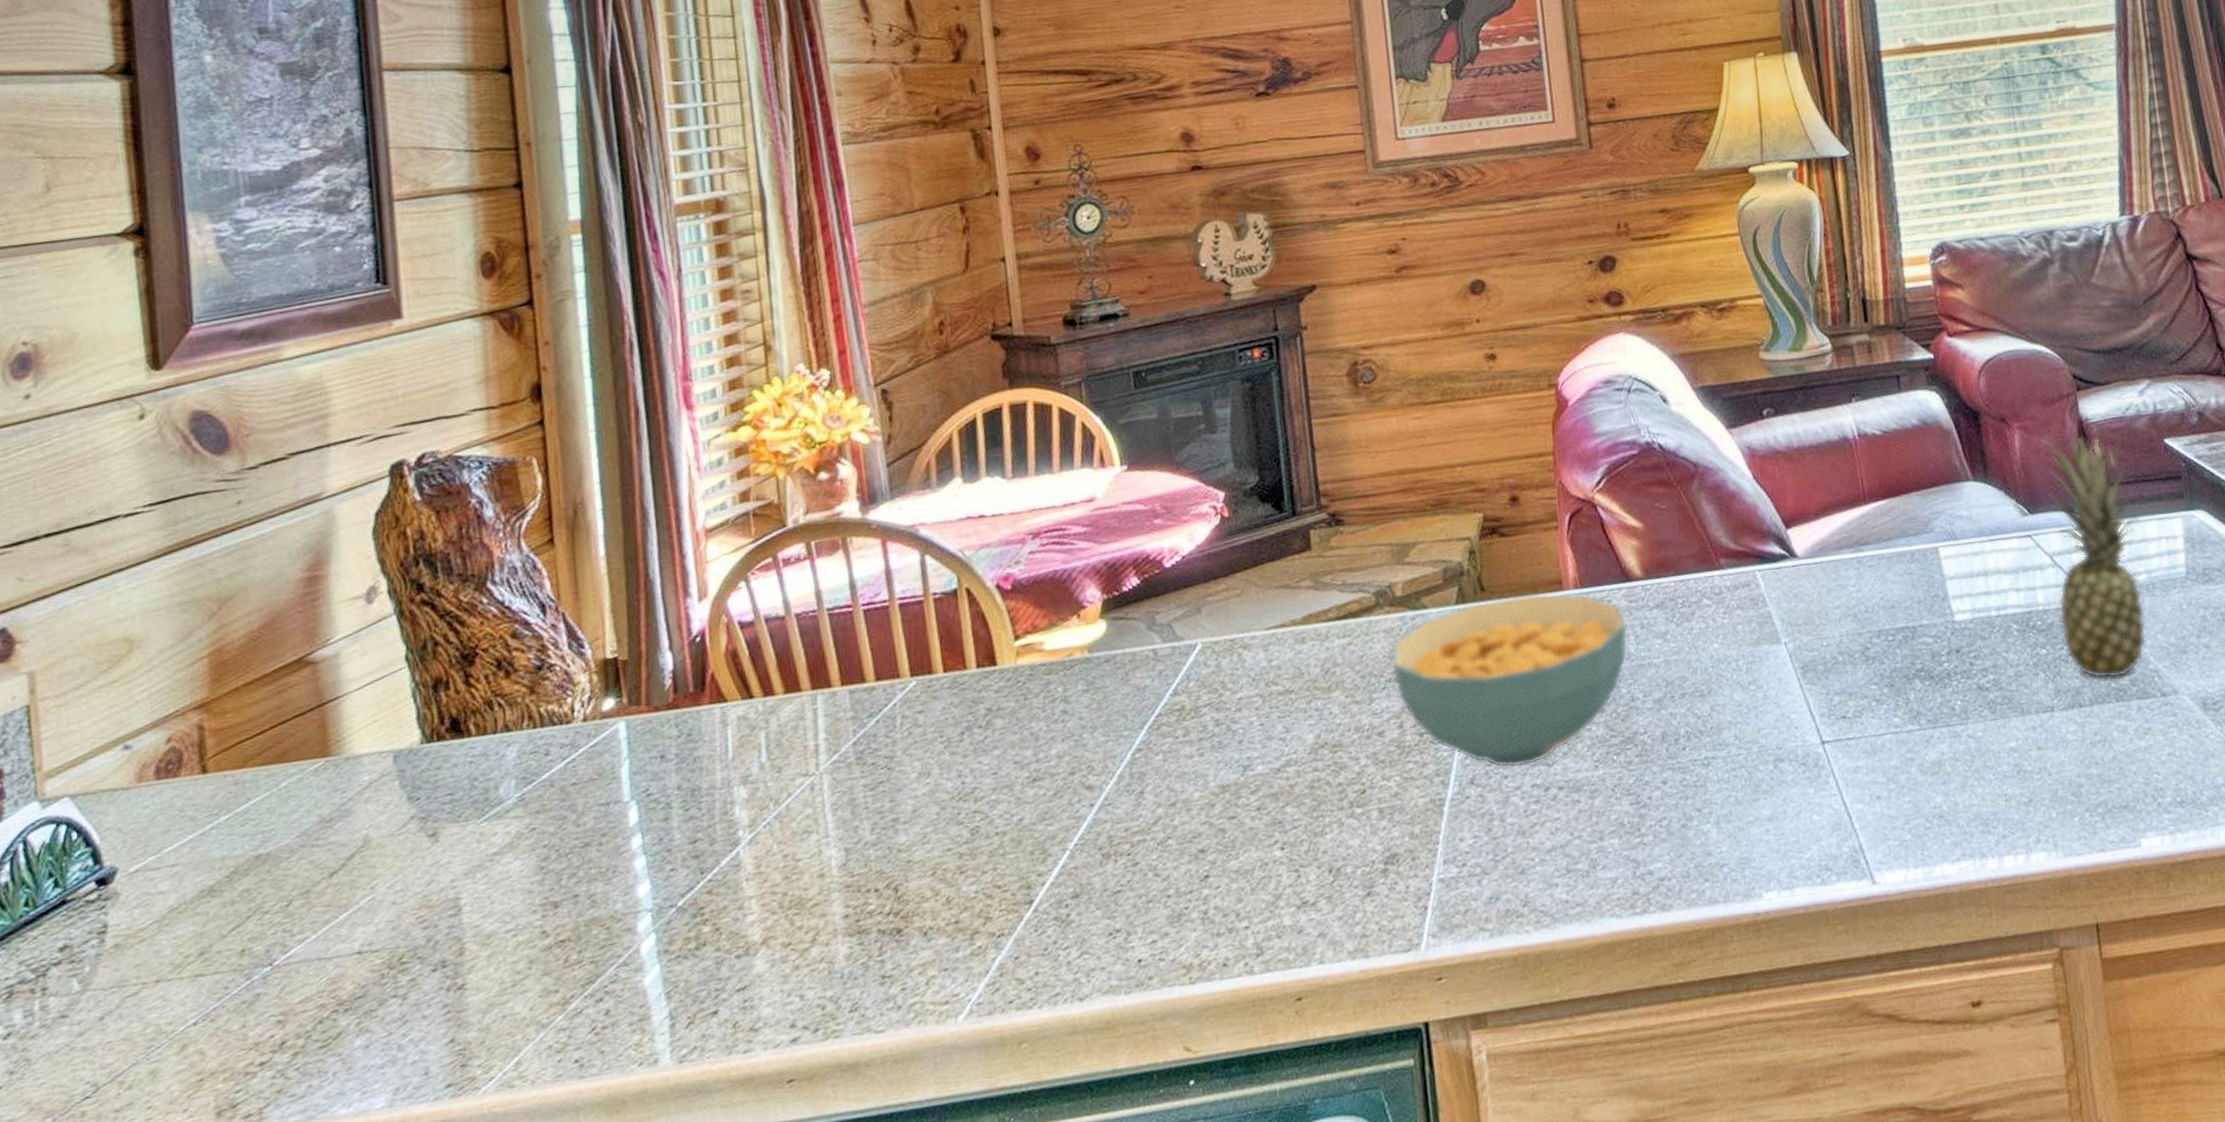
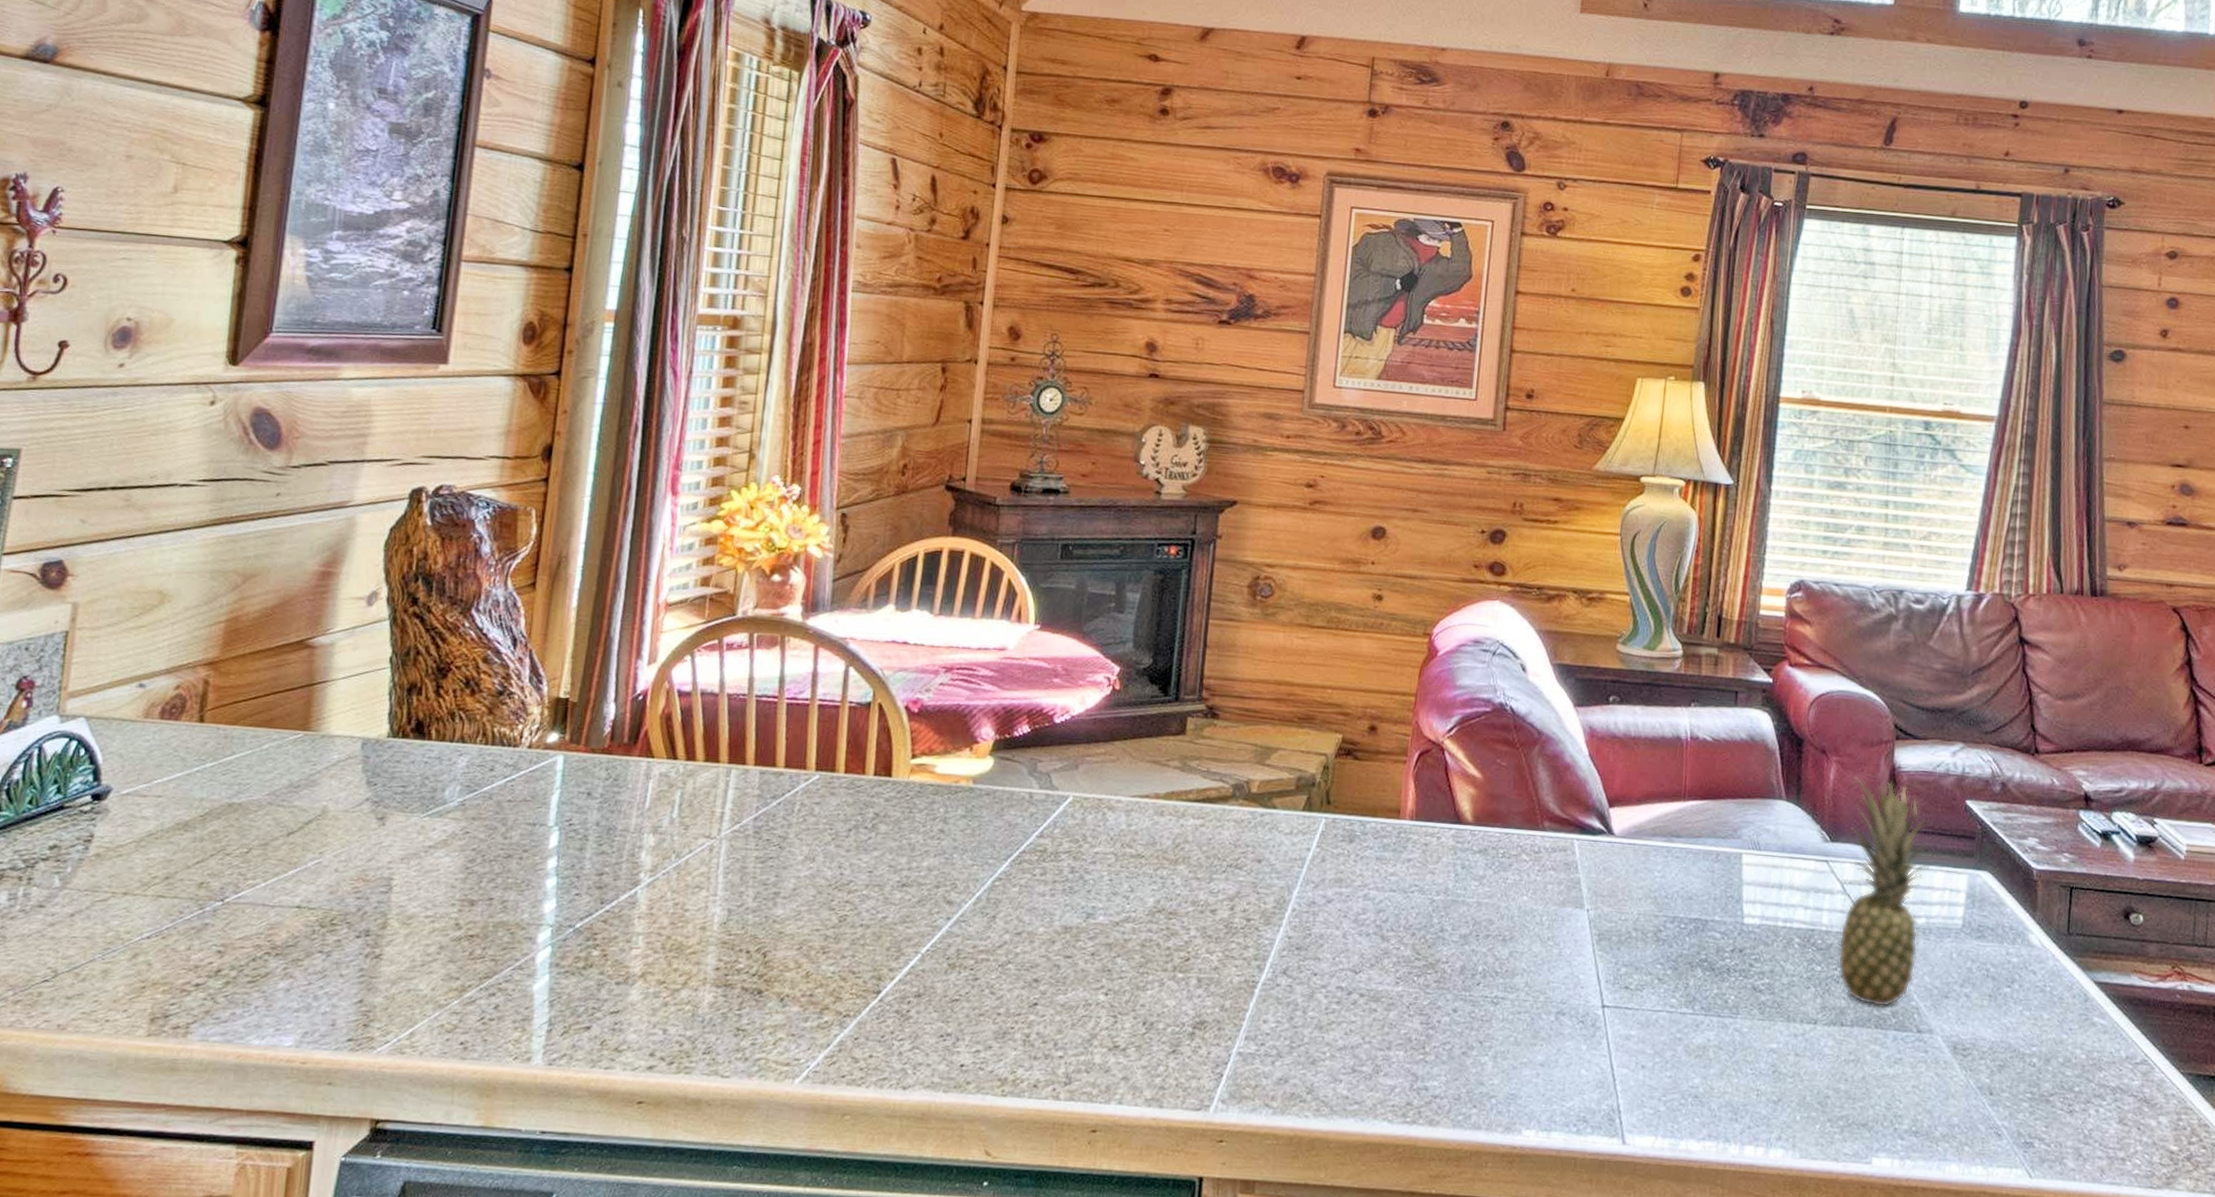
cereal bowl: present [1390,593,1628,769] -> none [1234,813,1451,969]

